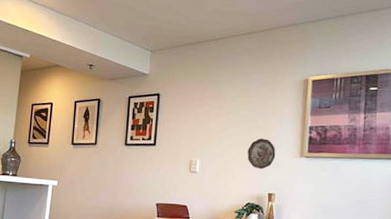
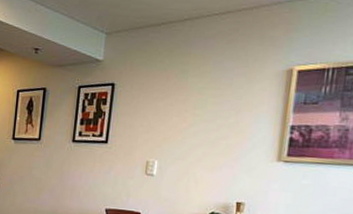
decorative plate: present [247,138,276,170] -> none [213,138,249,175]

